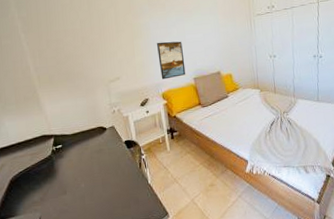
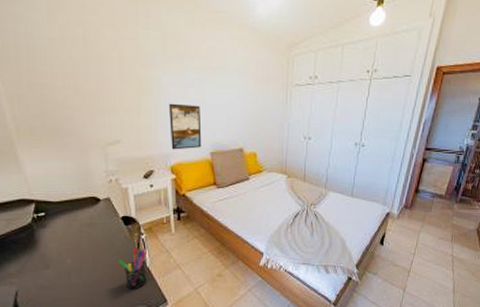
pen holder: none [124,167,150,207] -> present [118,247,147,290]

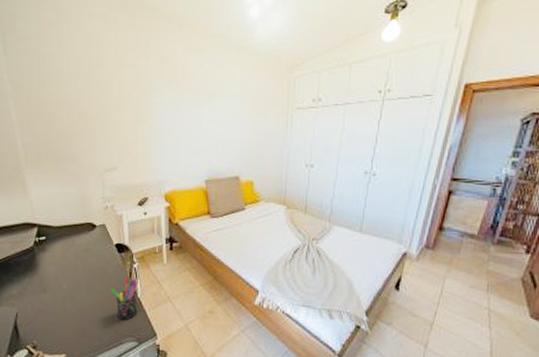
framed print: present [169,103,202,150] -> none [165,129,197,177]

